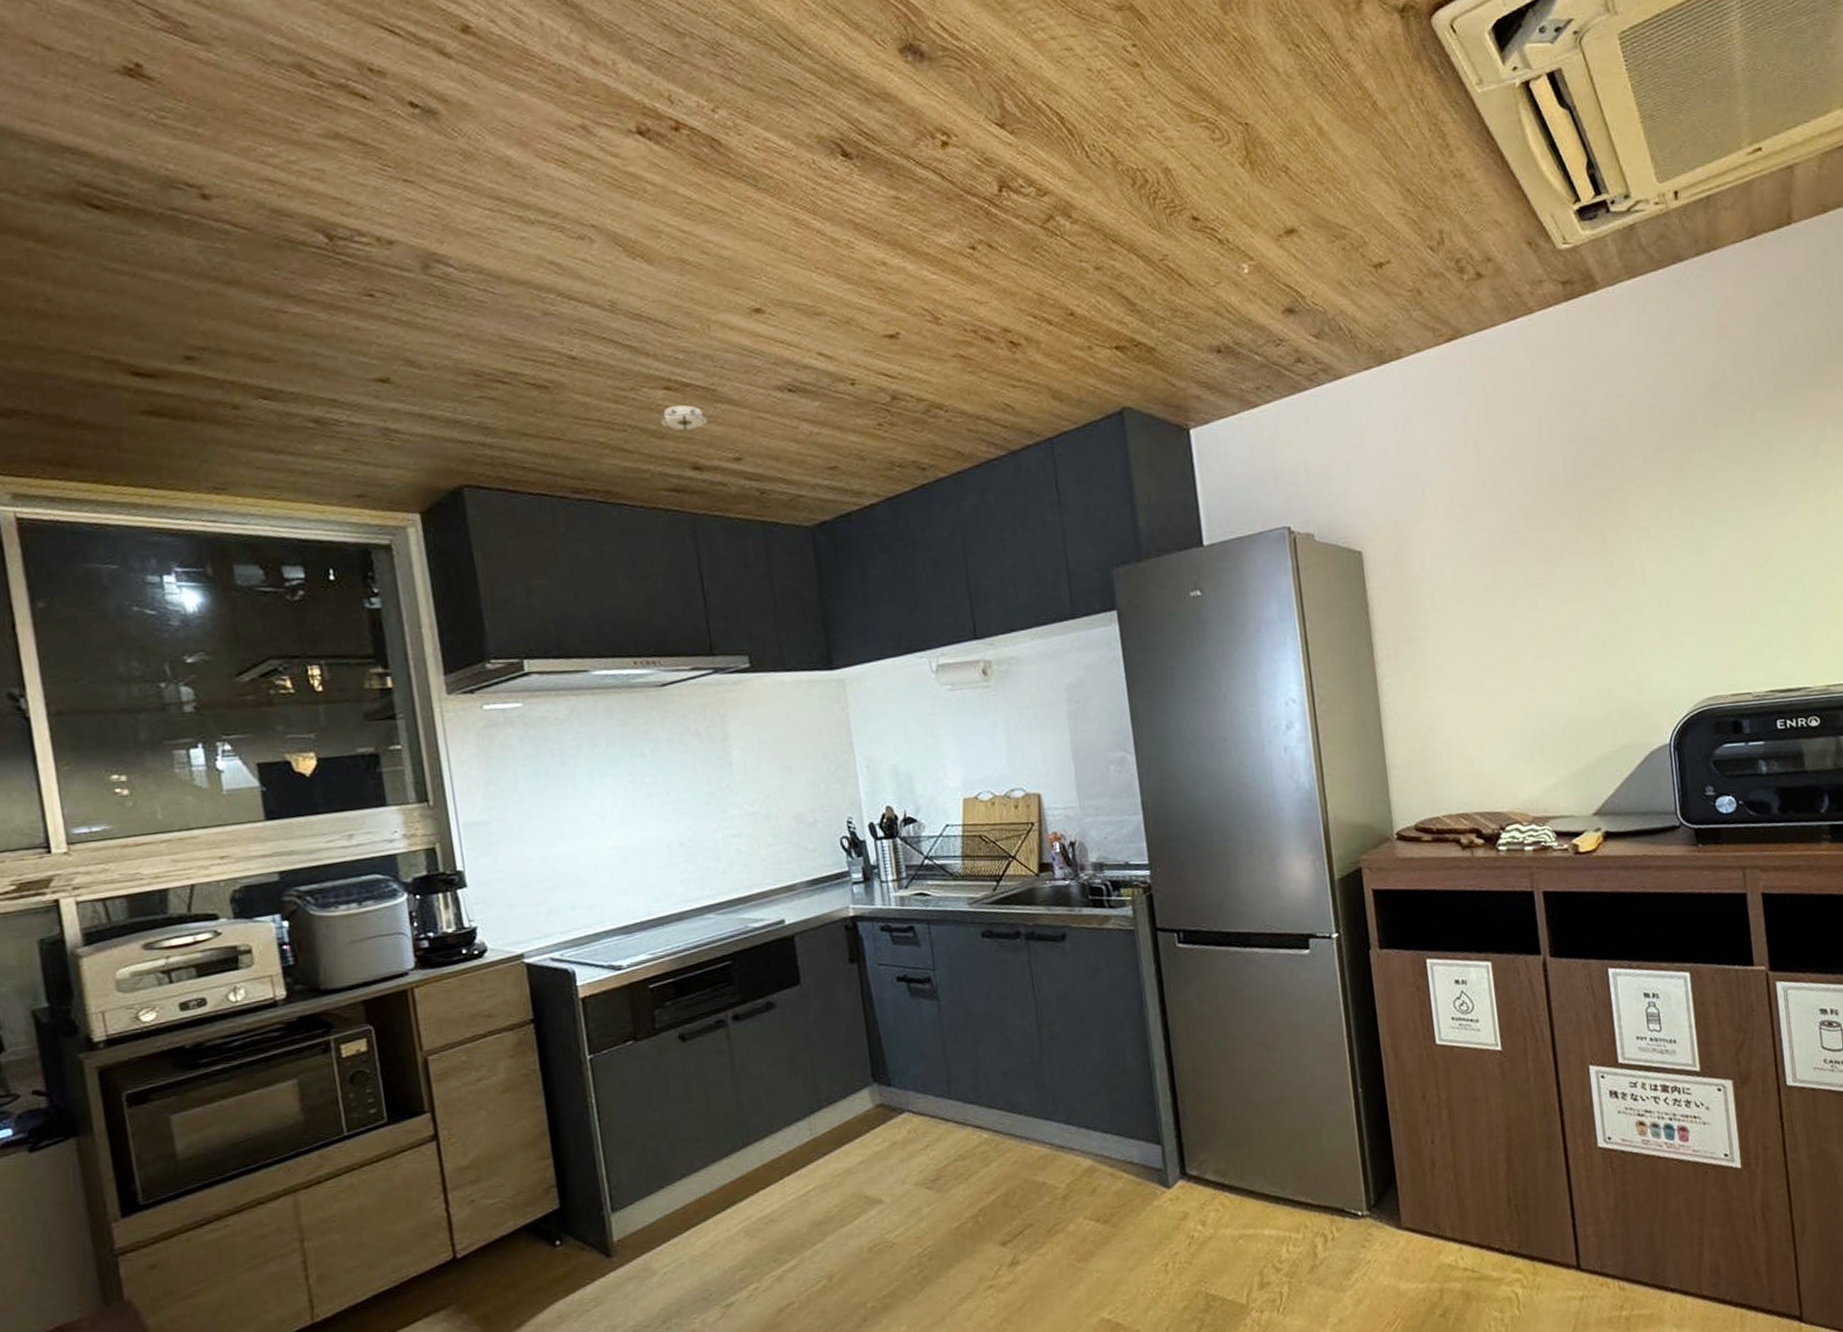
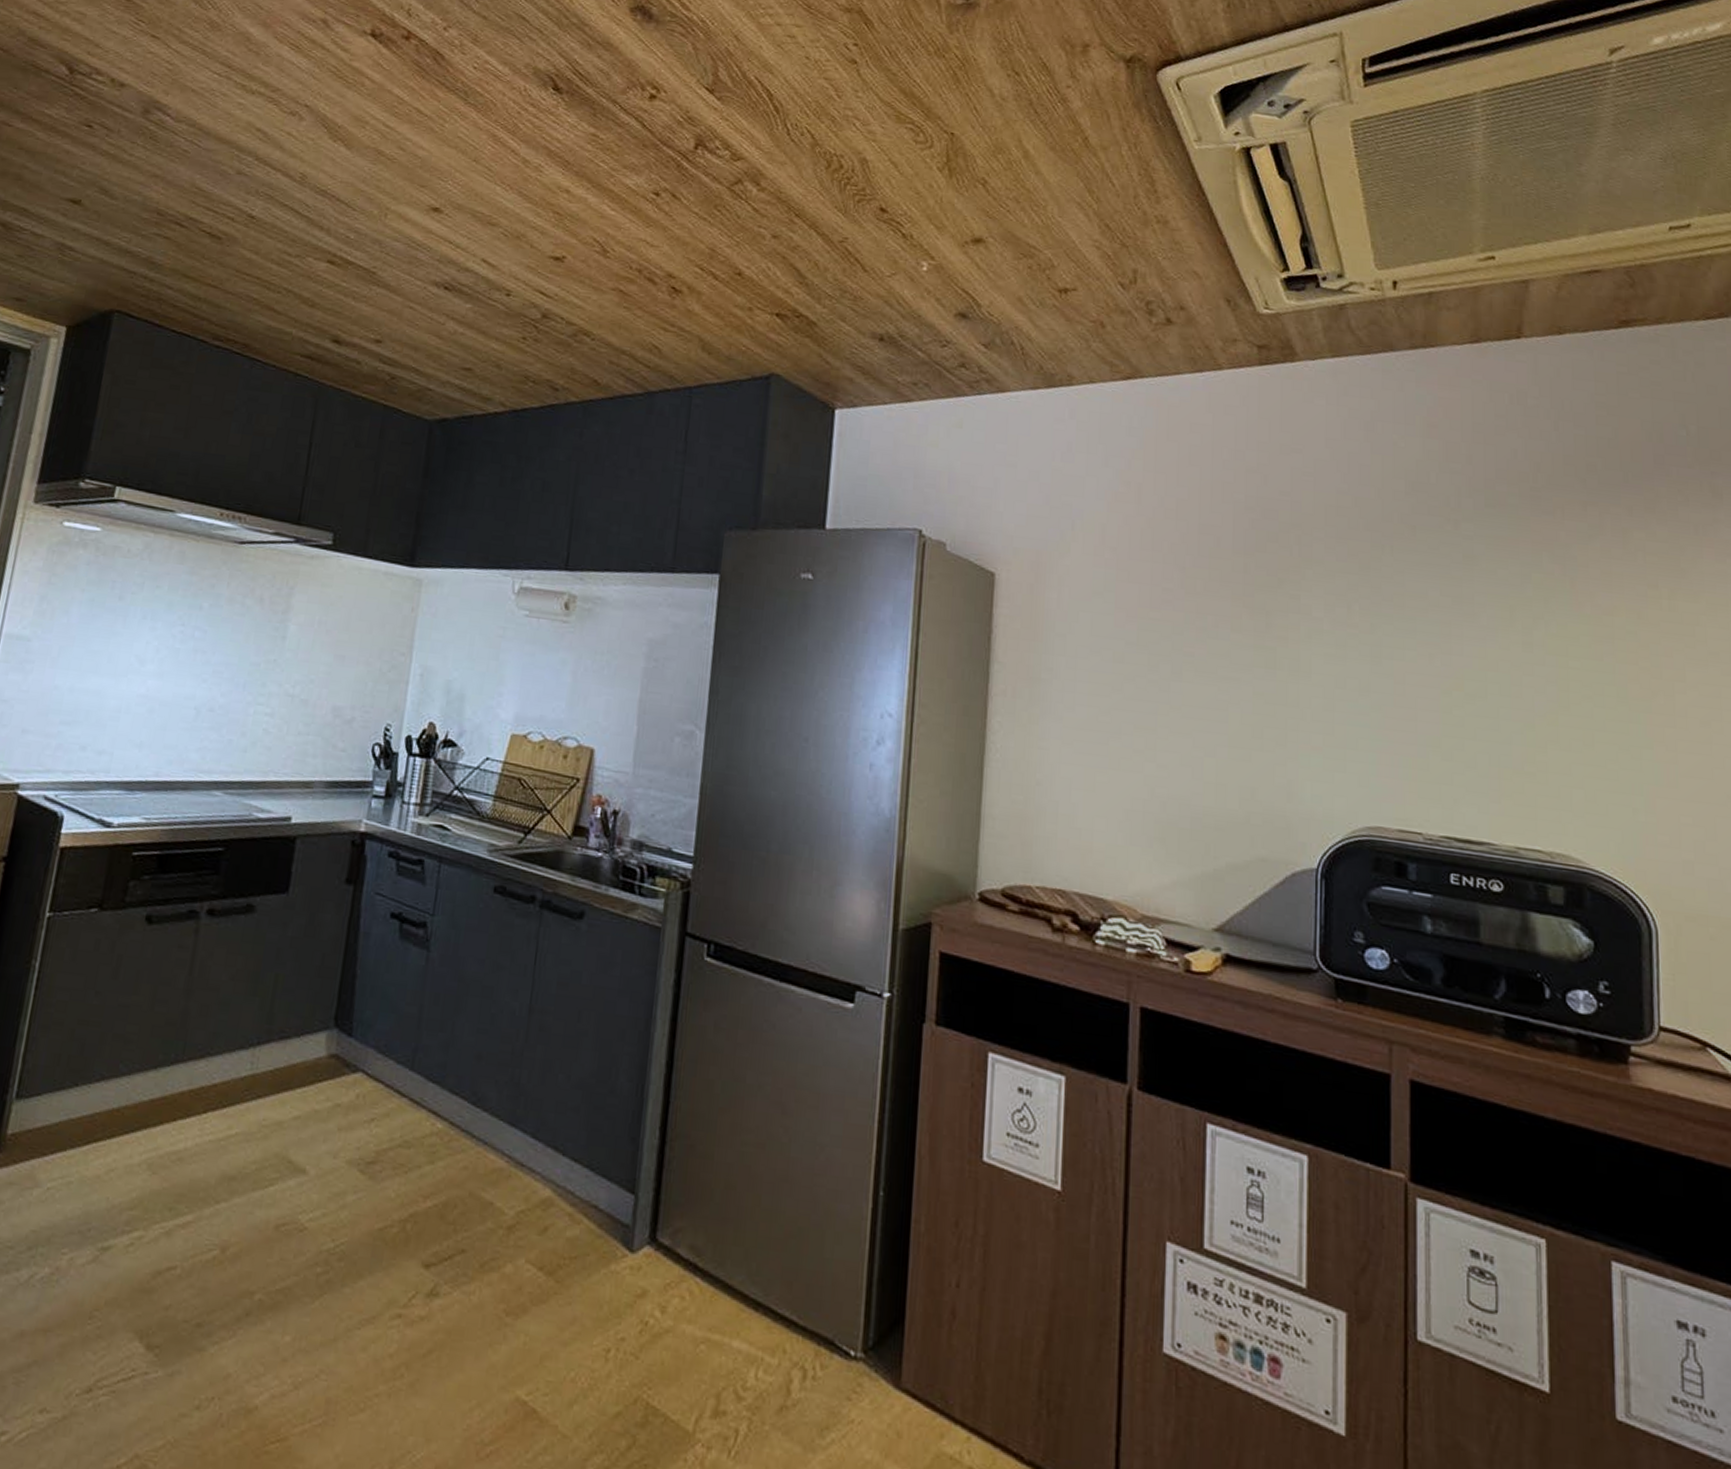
smoke detector: present [660,405,708,431] -> none [312,279,360,305]

